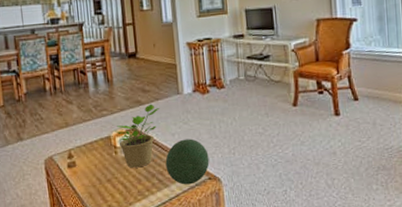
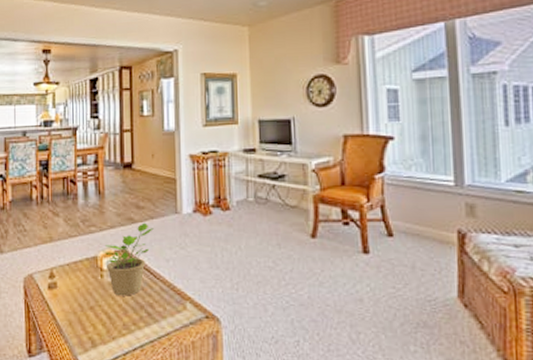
decorative orb: present [165,139,209,185] -> none [156,267,208,322]

